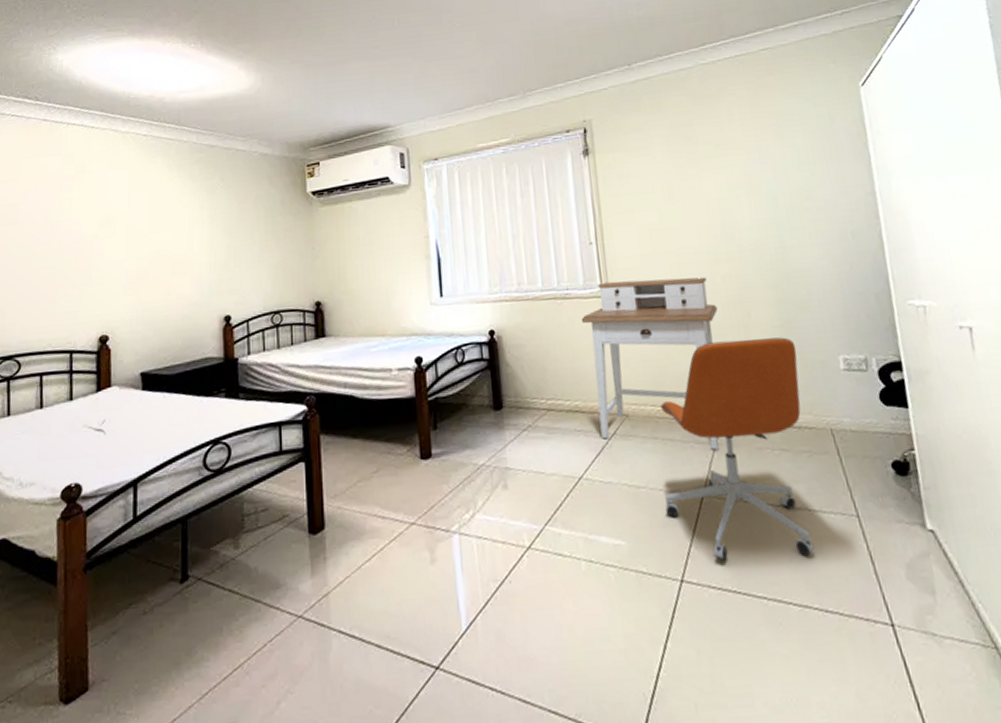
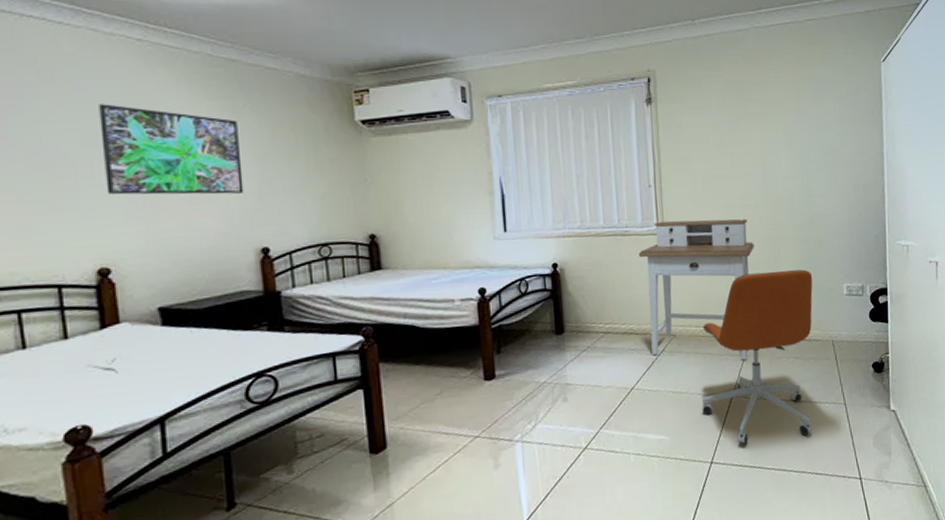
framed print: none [112,191,214,270] -> present [99,104,244,195]

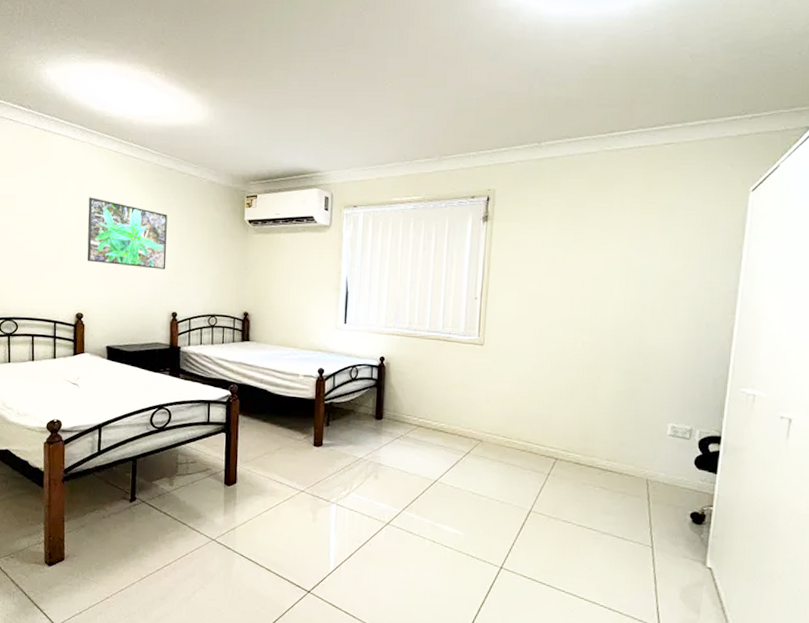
desk: present [639,219,754,361] -> none [458,332,573,479]
office chair: present [702,269,813,445] -> none [498,395,634,569]

